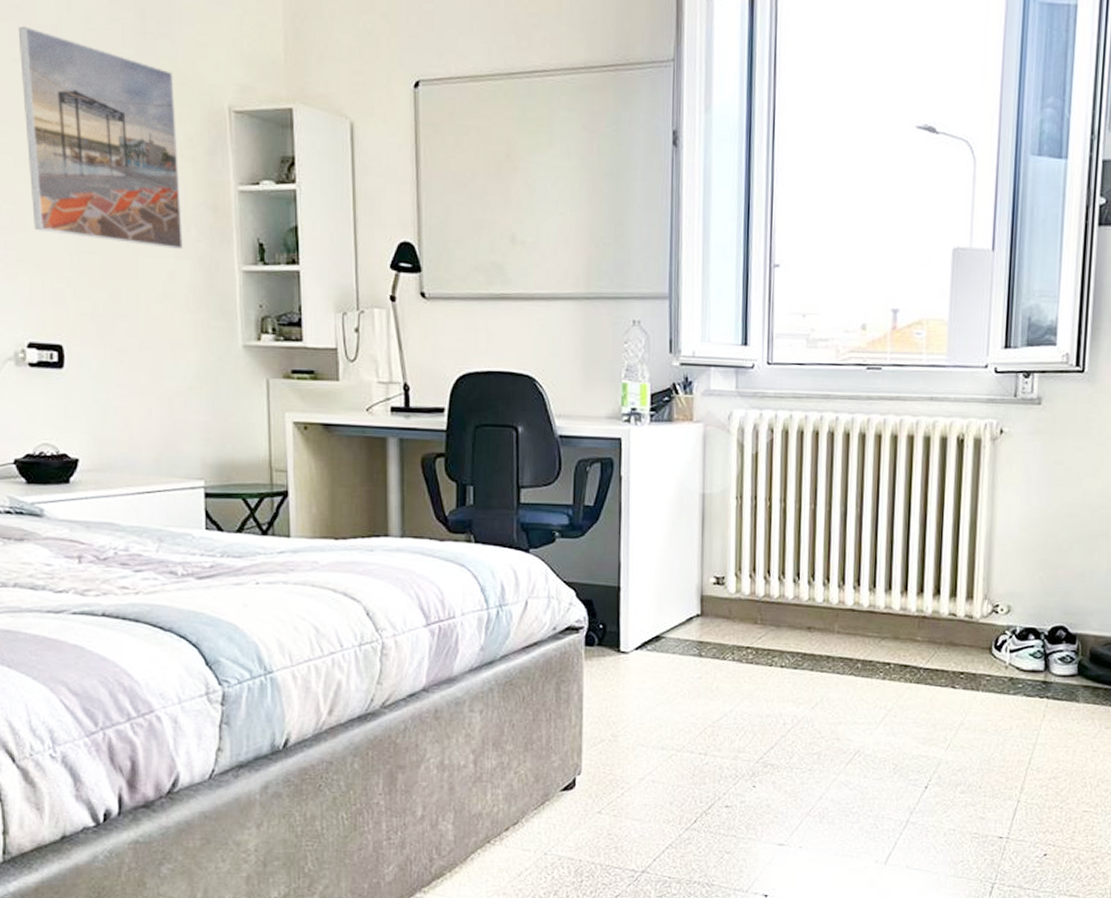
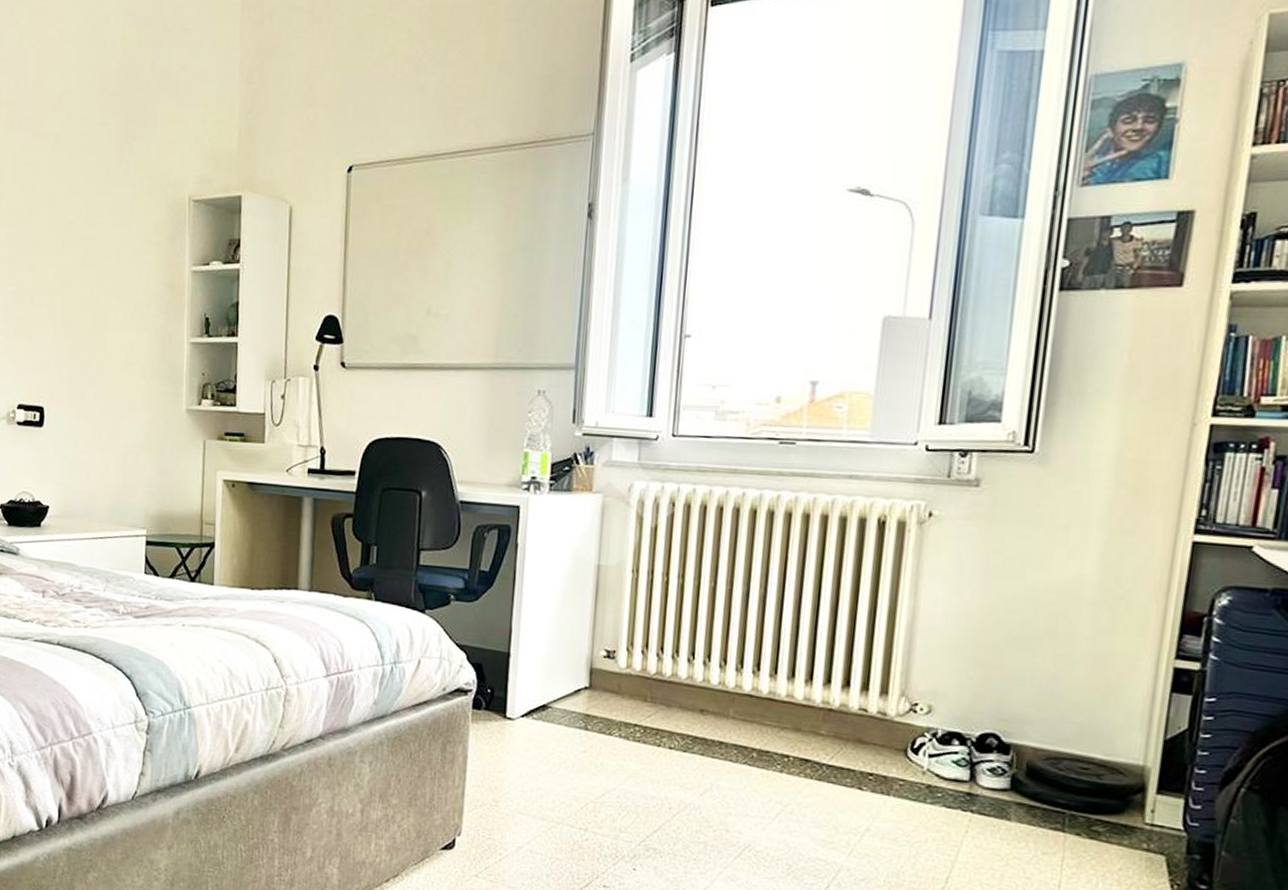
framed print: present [18,26,183,249] -> none [29,134,146,323]

